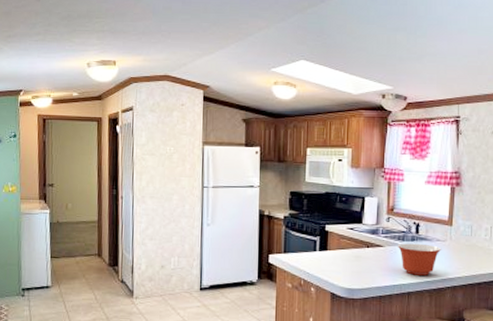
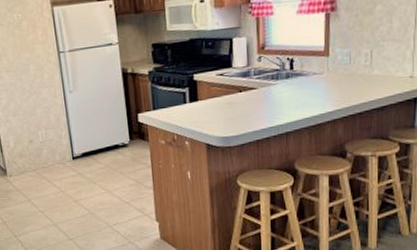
mixing bowl: present [397,243,442,276] -> none [271,79,319,114]

